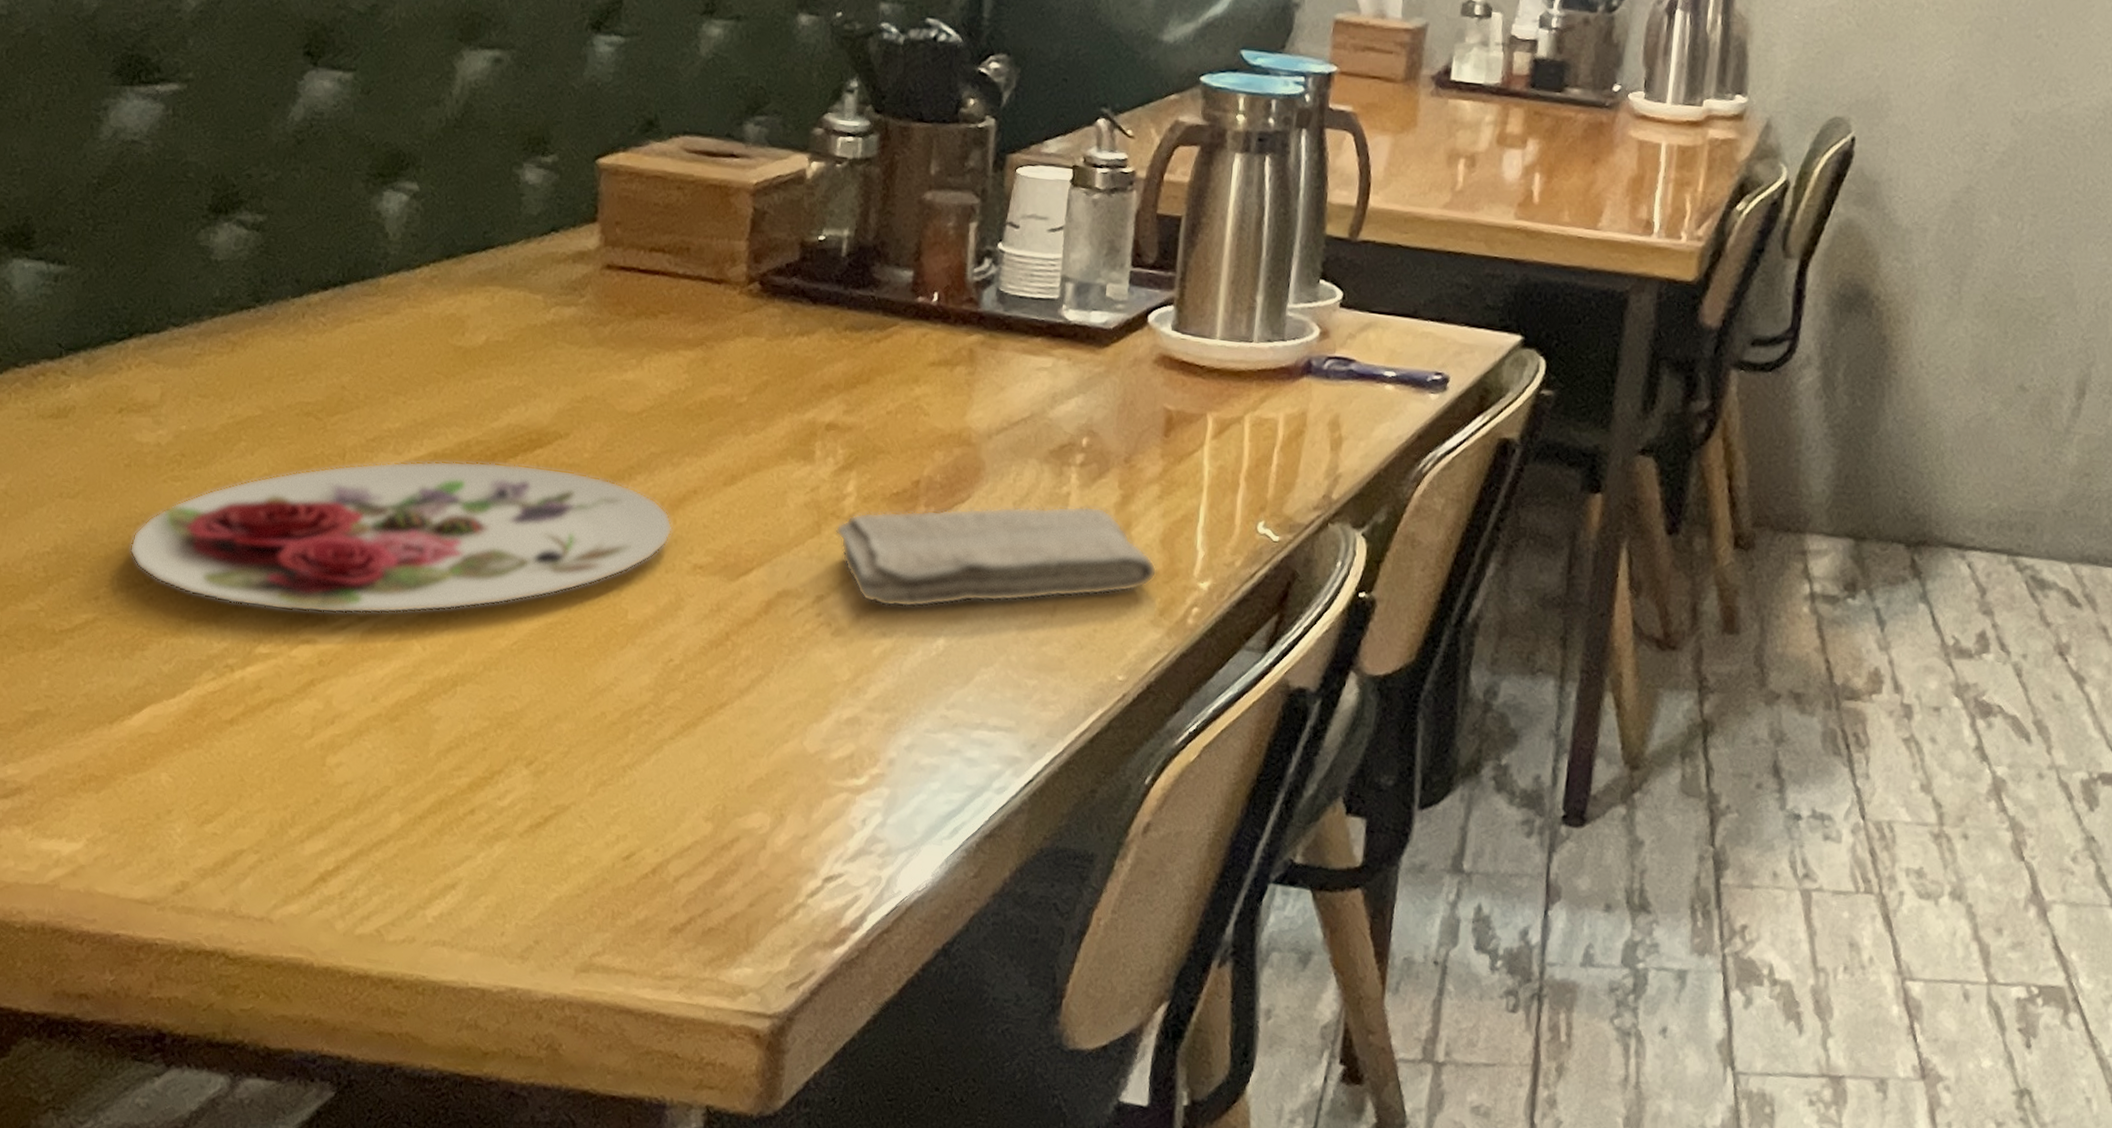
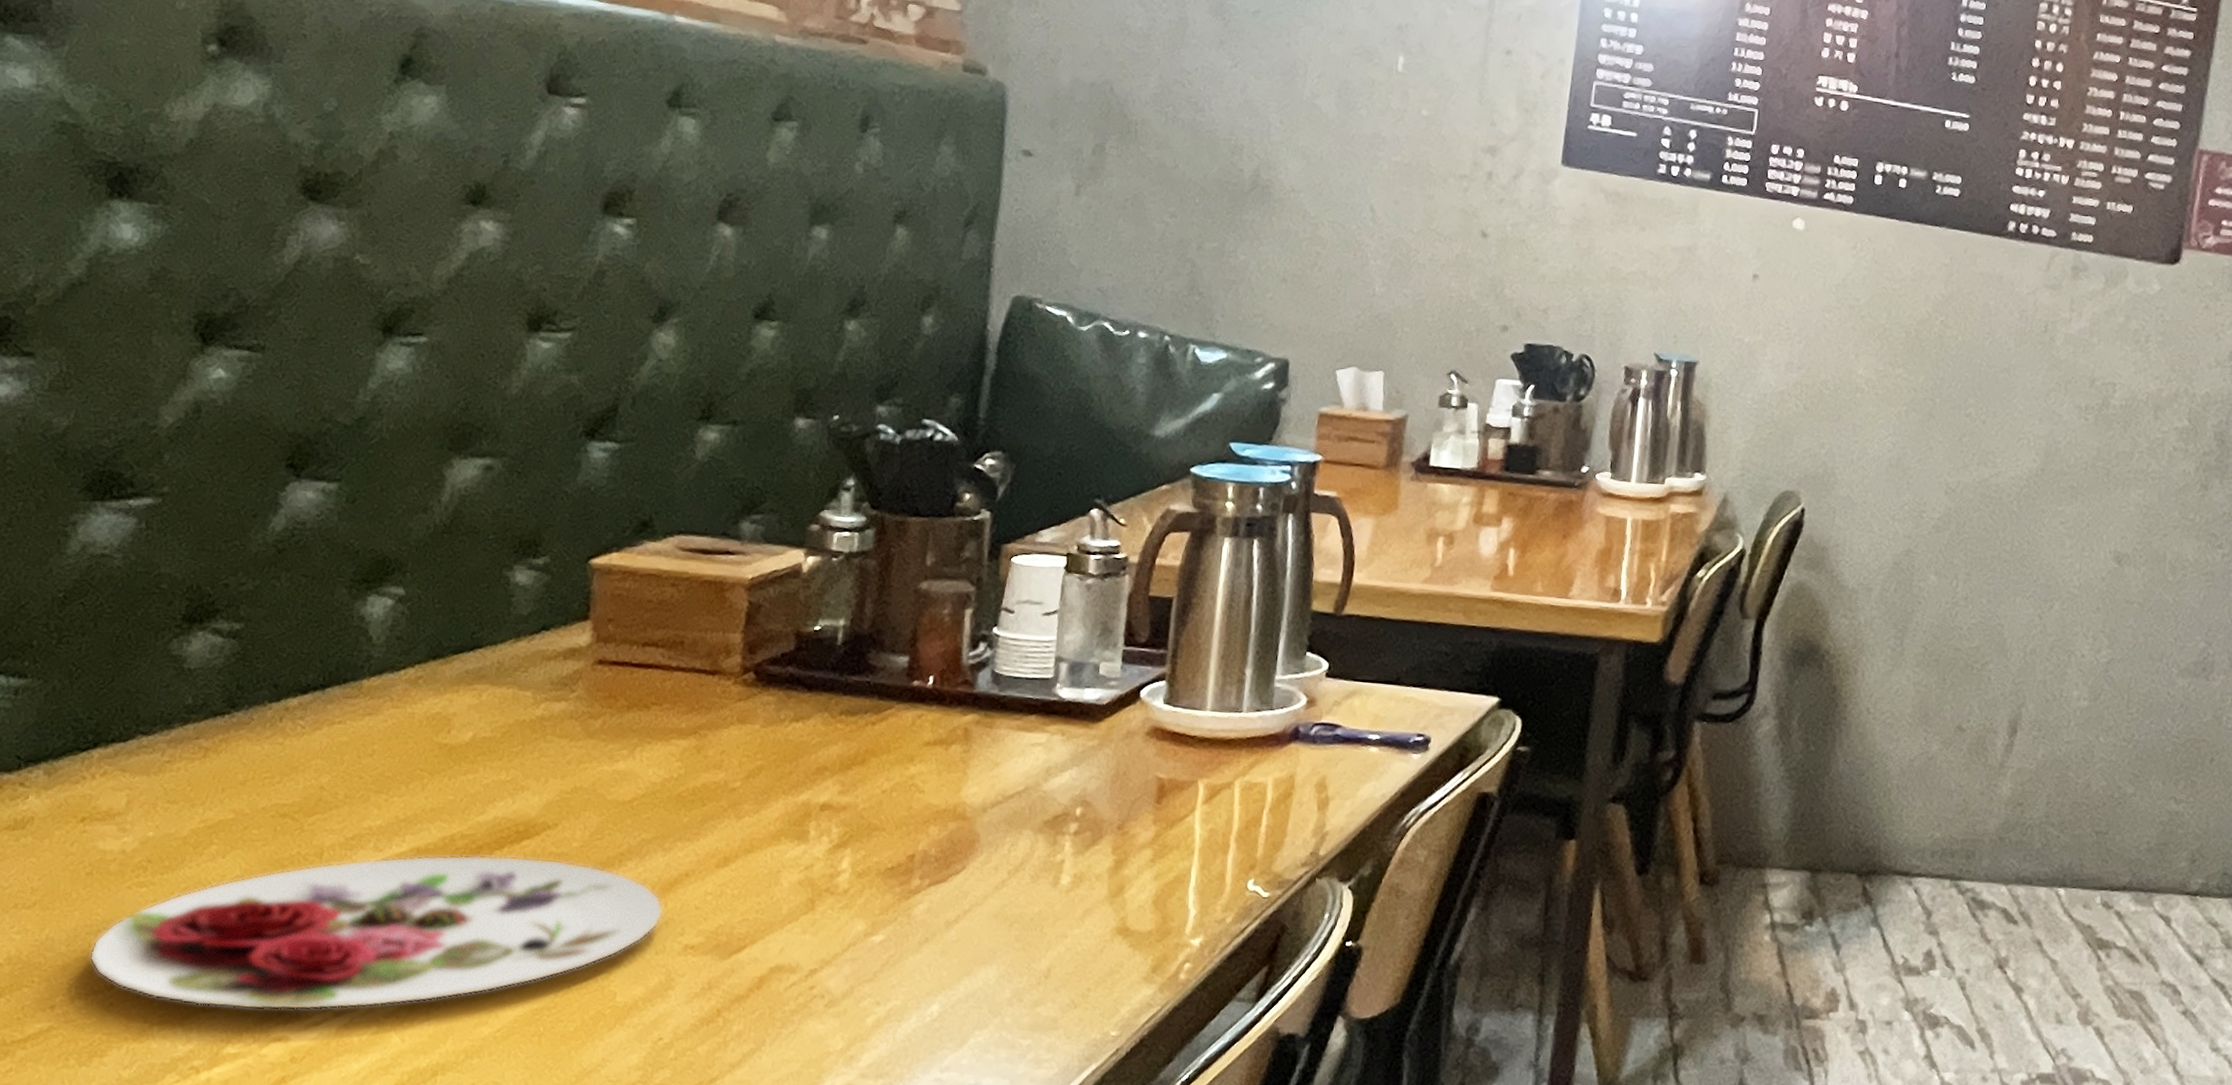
washcloth: present [835,505,1157,608] -> none [829,871,1150,977]

